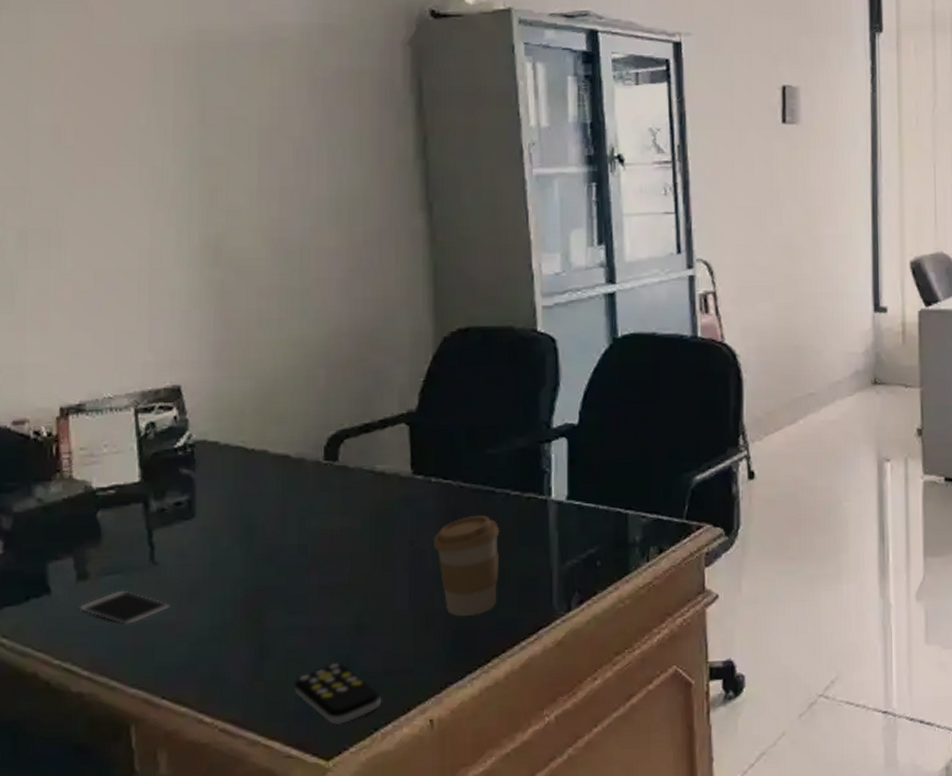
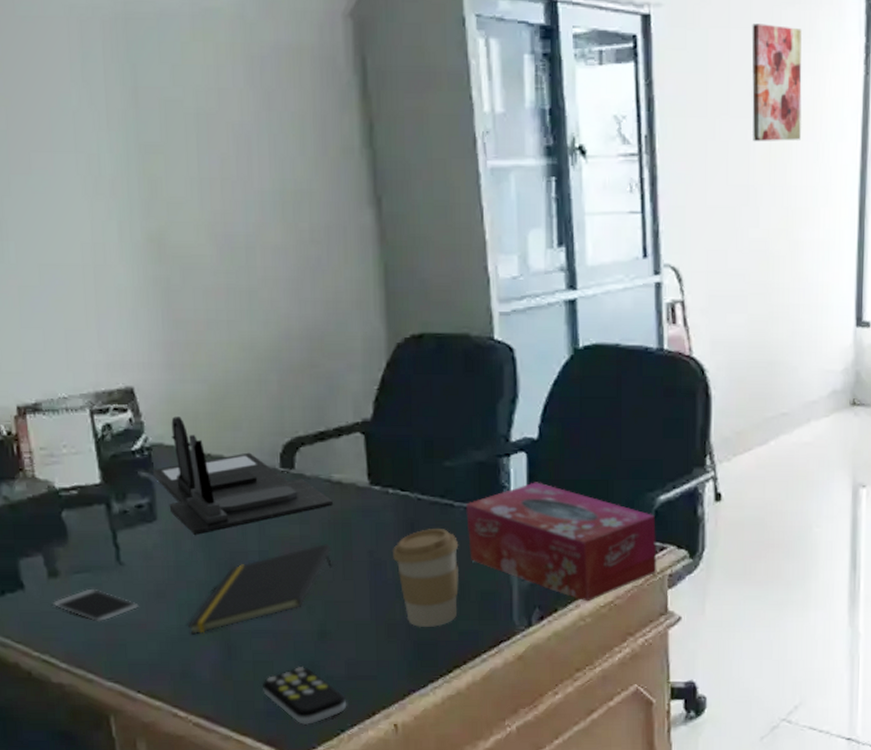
desk organizer: none [194,413,376,531] -> present [152,417,334,535]
notepad: none [221,534,372,634] -> present [188,543,332,635]
tissue box: none [508,466,694,584] -> present [466,482,657,602]
wall art: none [771,50,818,150] -> present [752,23,802,142]

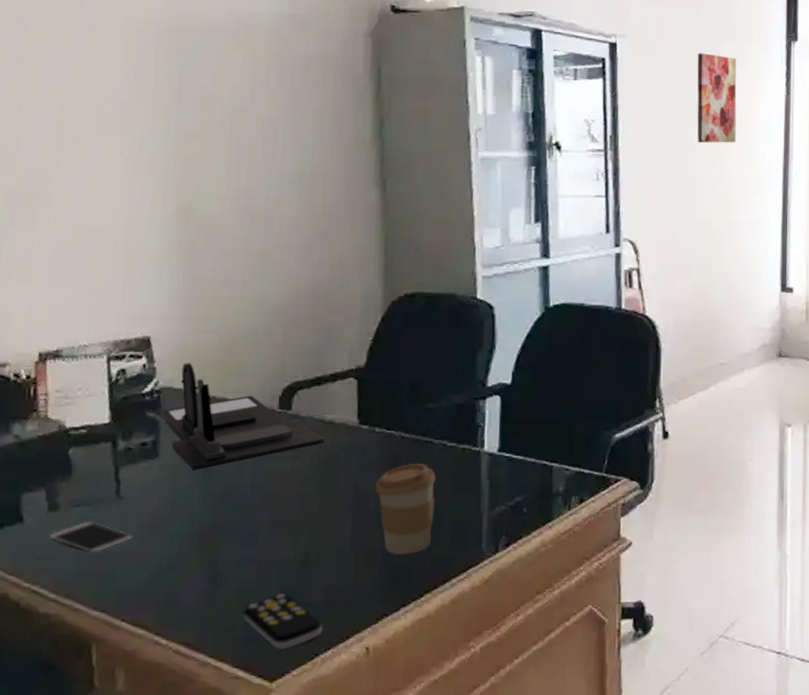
notepad: present [188,543,332,635] -> none [178,477,320,564]
tissue box: present [466,482,657,602] -> none [444,422,612,529]

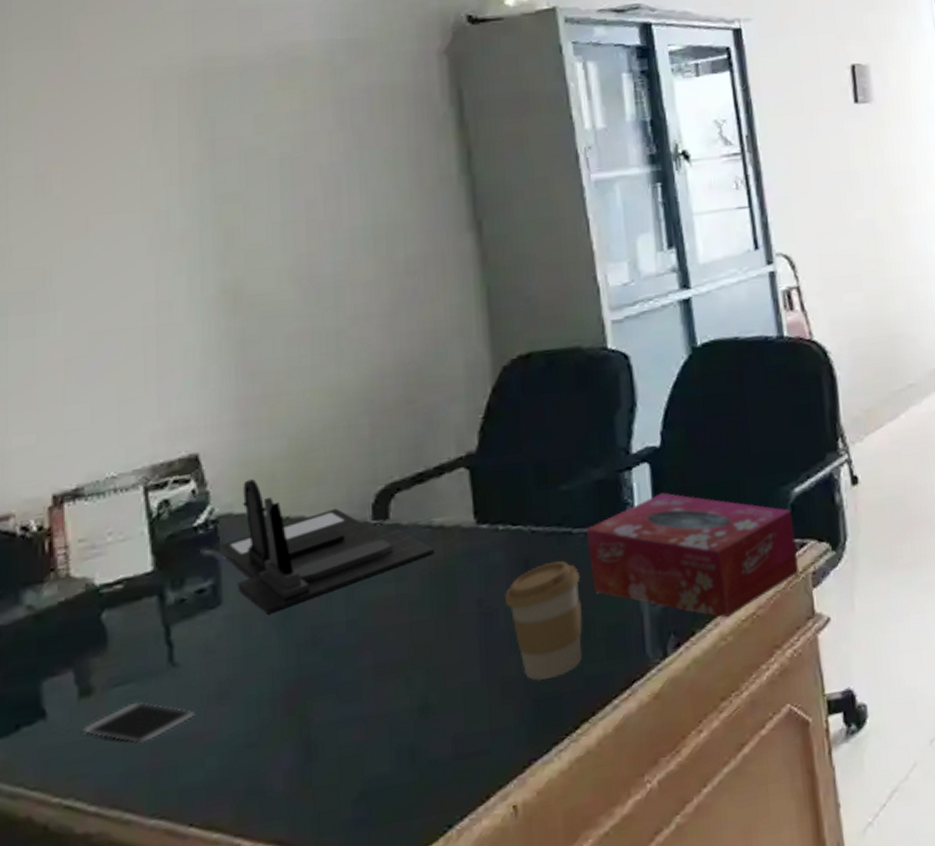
remote control: present [244,594,323,651] -> none [350,754,455,829]
tissue box: none [444,422,612,529] -> present [586,492,800,618]
wall art: present [697,53,737,143] -> none [836,28,894,132]

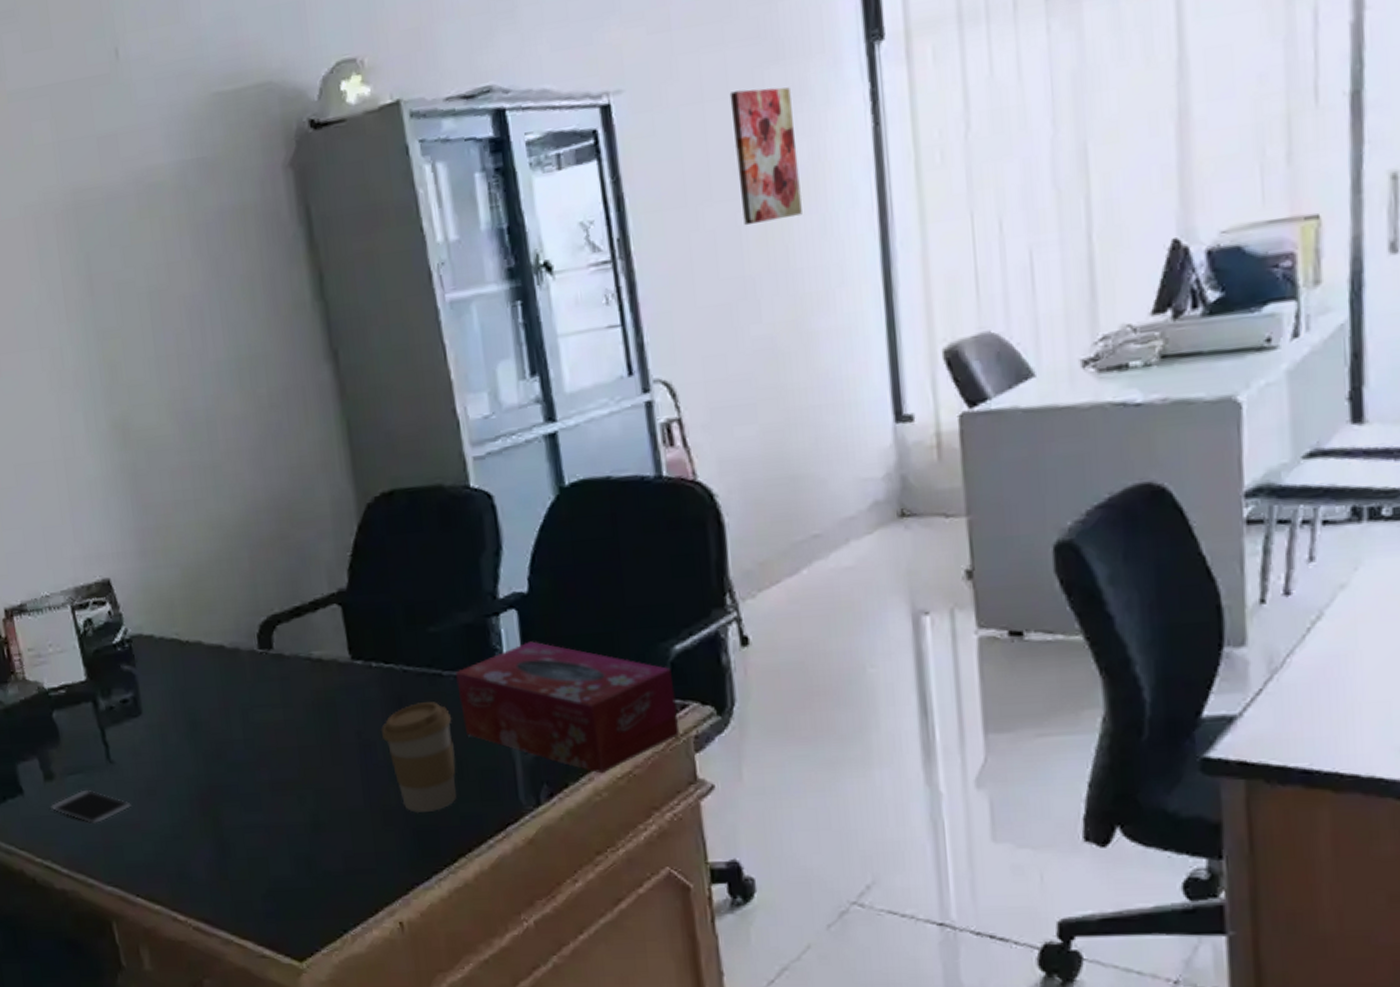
desk organizer: present [218,479,436,615] -> none [134,604,316,727]
wall art: none [836,28,894,132] -> present [729,87,802,226]

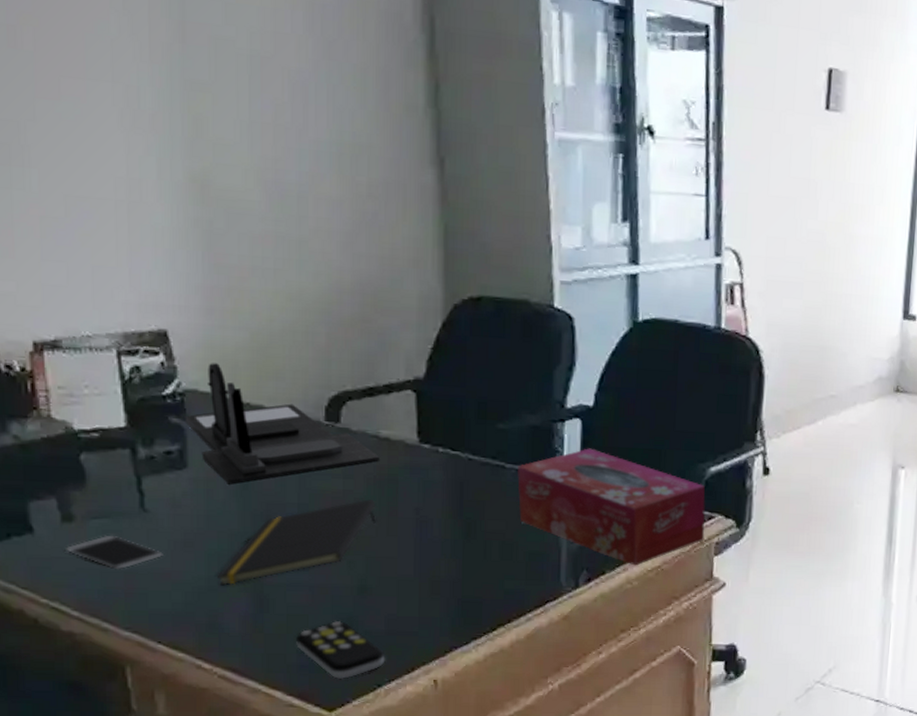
desk organizer: none [134,604,316,727] -> present [185,363,381,485]
notepad: none [180,726,320,833] -> present [218,498,376,586]
remote control: none [259,862,348,927] -> present [296,621,385,680]
coffee cup: present [380,702,456,814] -> none [439,489,509,586]
wall art: present [729,87,802,226] -> none [816,26,866,141]

